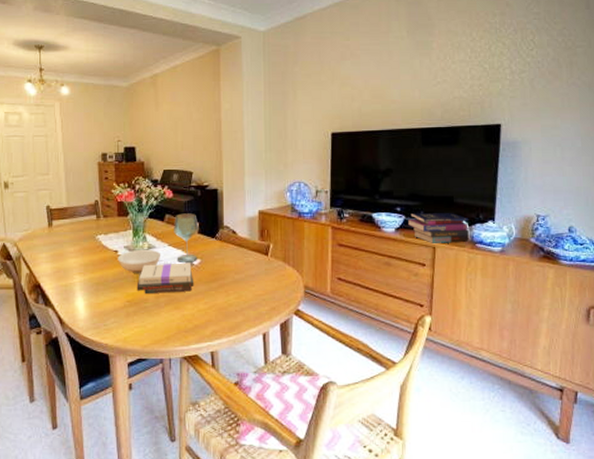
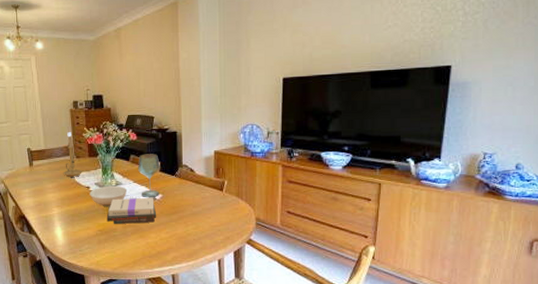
candle holder: none [87,188,111,239] -> present [63,132,83,177]
books: present [408,213,470,245] -> none [355,151,415,181]

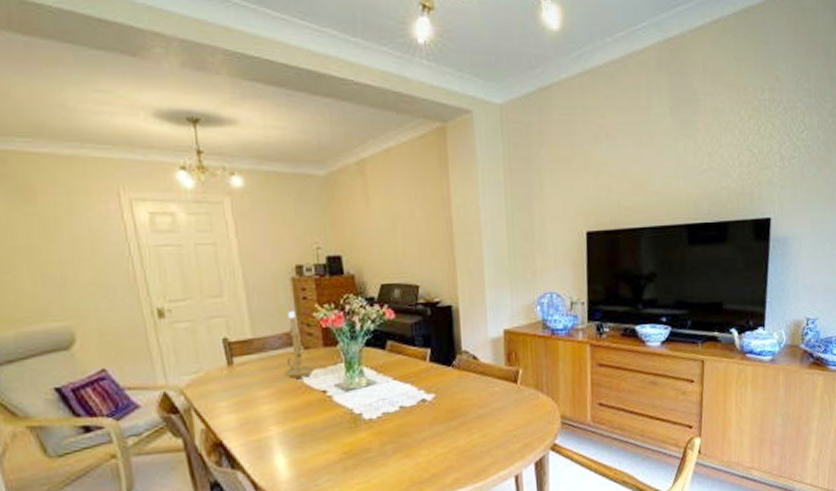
bowl: present [89,185,128,206] -> none [327,385,385,417]
books: present [106,197,157,224] -> none [354,398,429,441]
wine glass: present [138,154,160,197] -> none [398,337,432,400]

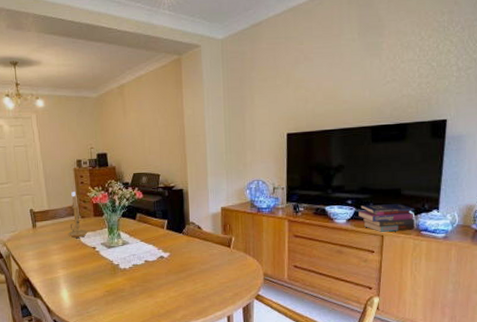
books: none [674,321,739,358] -> present [358,204,416,233]

